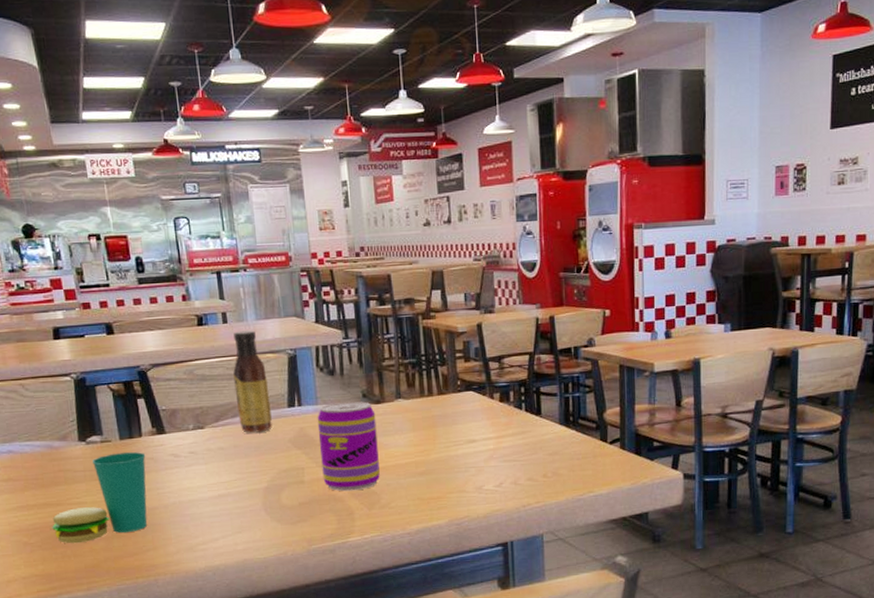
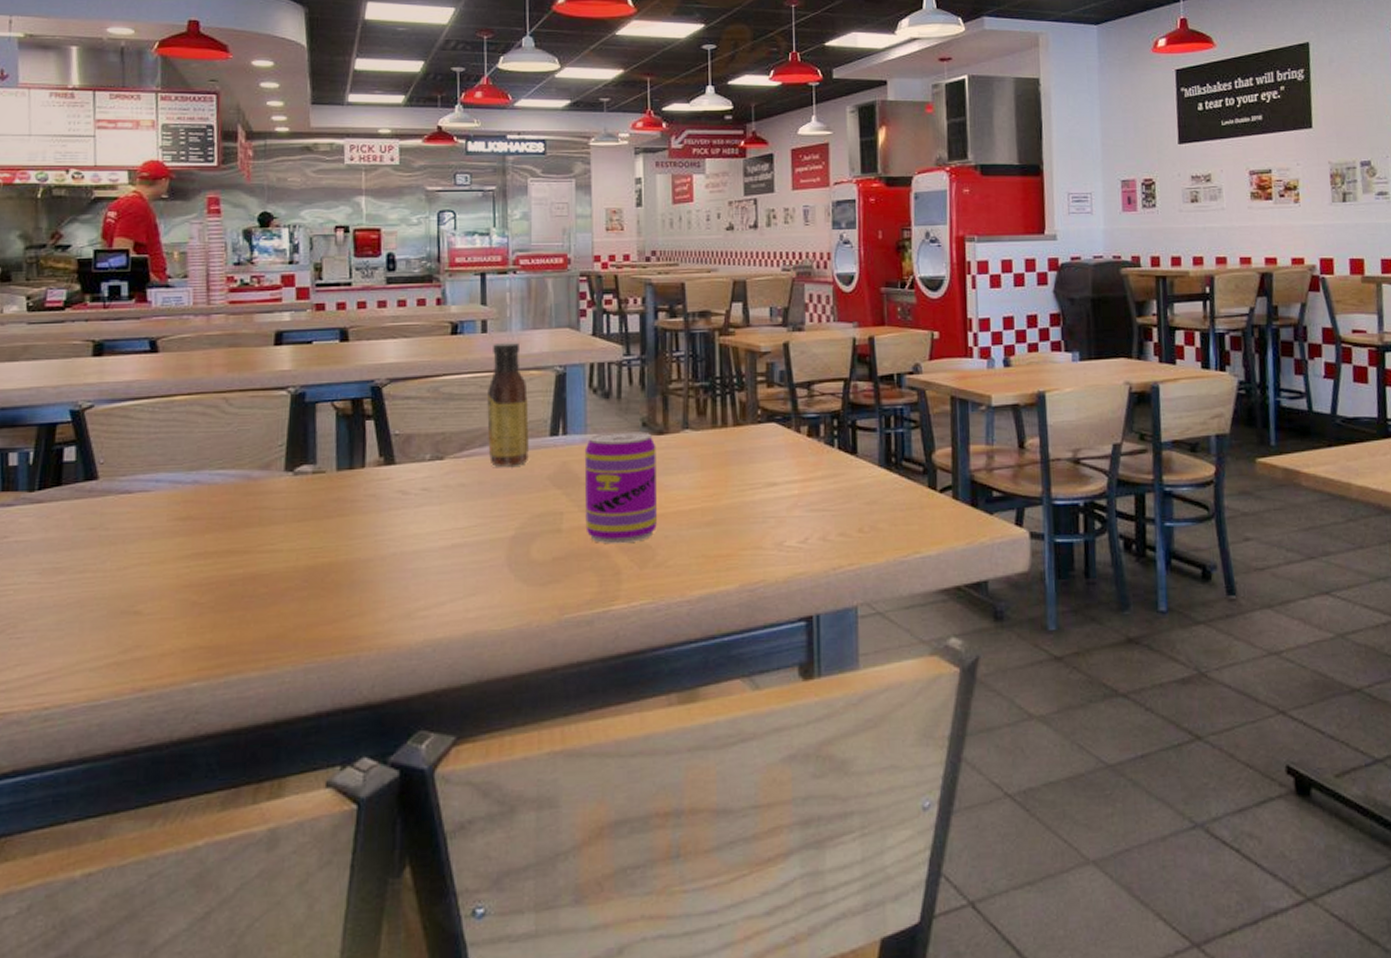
cup: present [52,452,148,544] -> none [232,487,367,605]

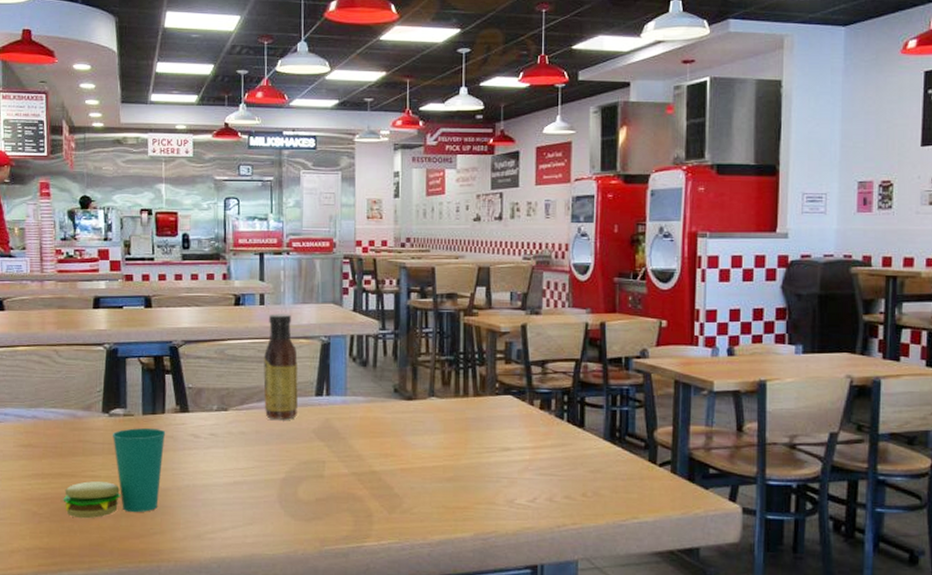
cup: none [232,487,367,605] -> present [63,428,166,519]
beverage can: present [584,431,657,544] -> none [344,395,406,491]

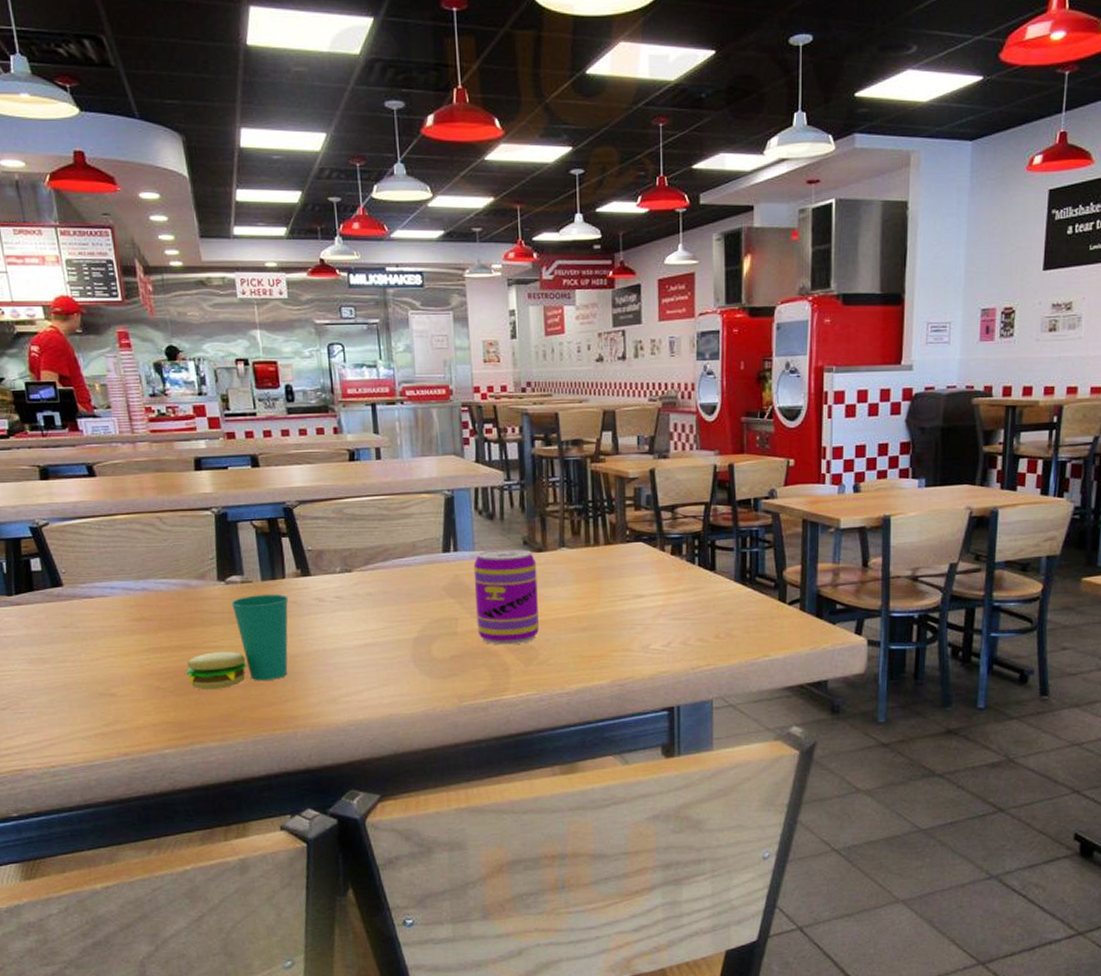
sauce bottle: present [263,314,298,420] -> none [385,468,425,579]
beverage can: none [344,395,406,491] -> present [473,549,539,645]

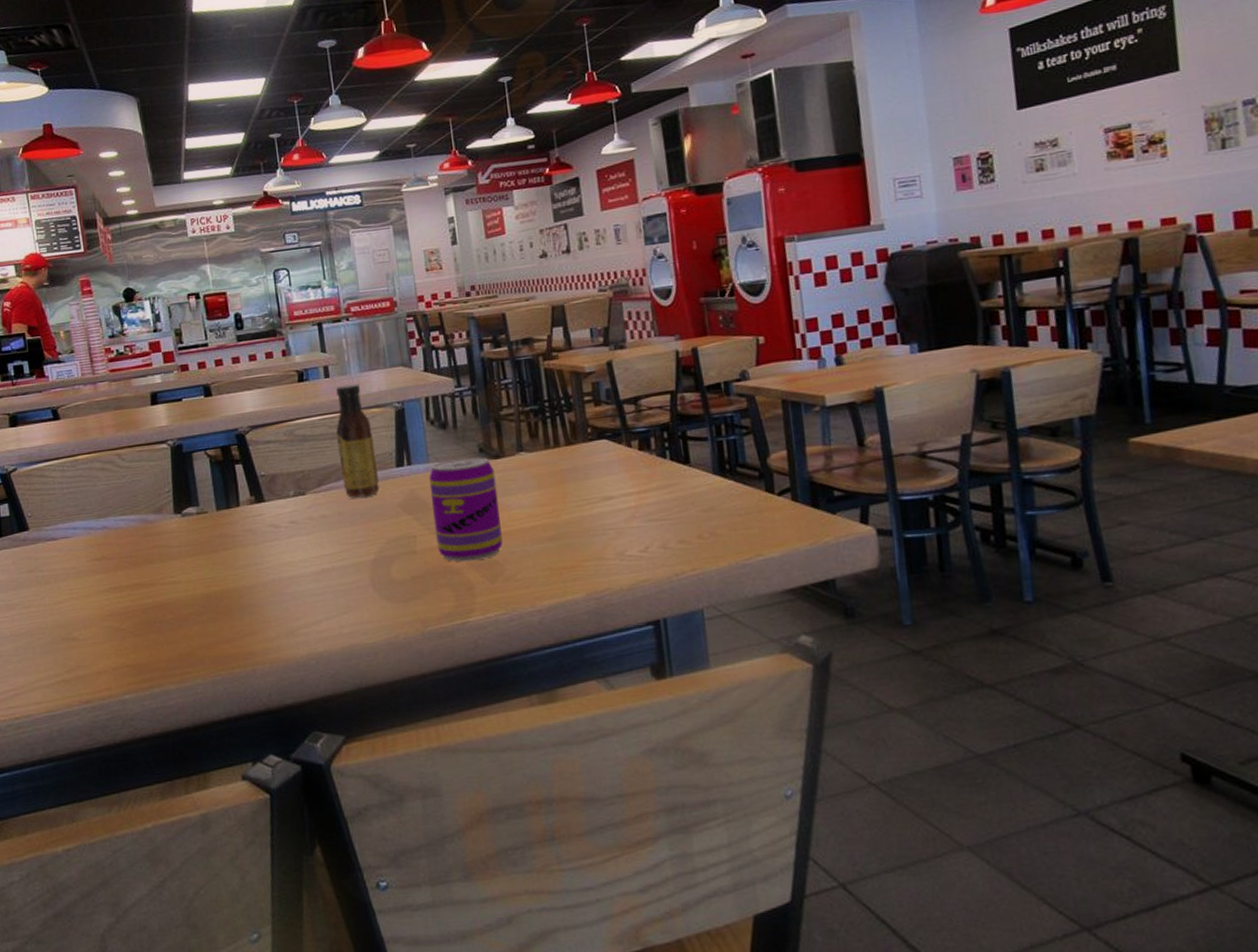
cup: present [186,595,289,690] -> none [145,523,245,629]
sauce bottle: none [385,468,425,579] -> present [336,383,380,498]

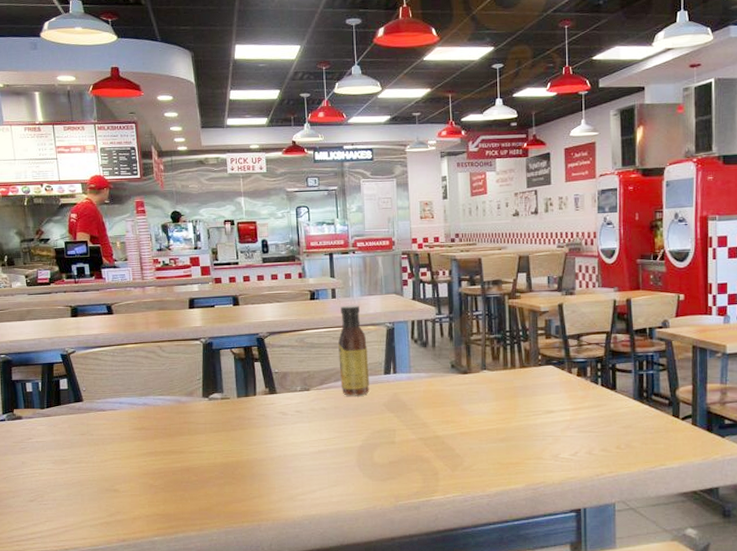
beverage can: present [428,457,503,562] -> none [409,371,464,453]

